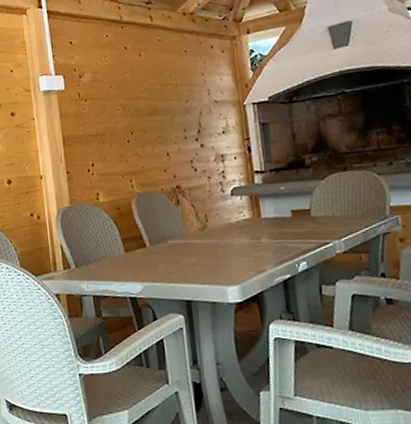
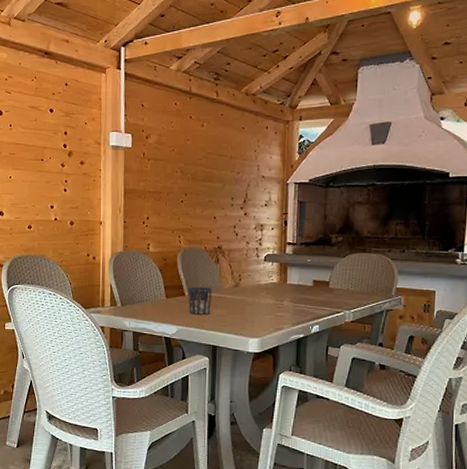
cup: none [149,233,179,267] -> present [188,286,213,315]

